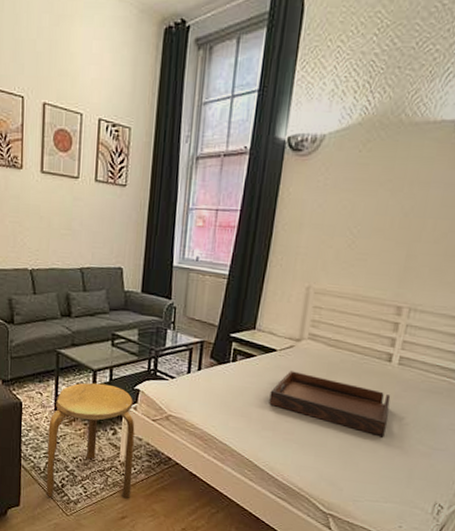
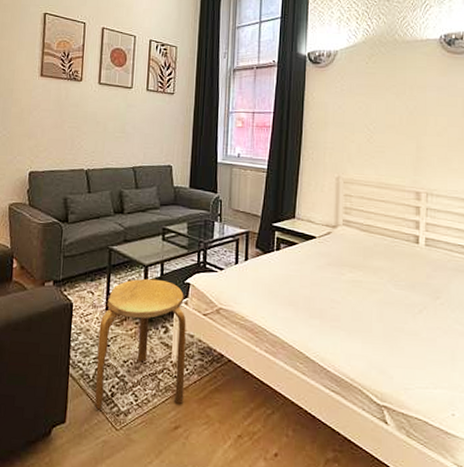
serving tray: present [269,371,391,438] -> none [314,257,424,319]

